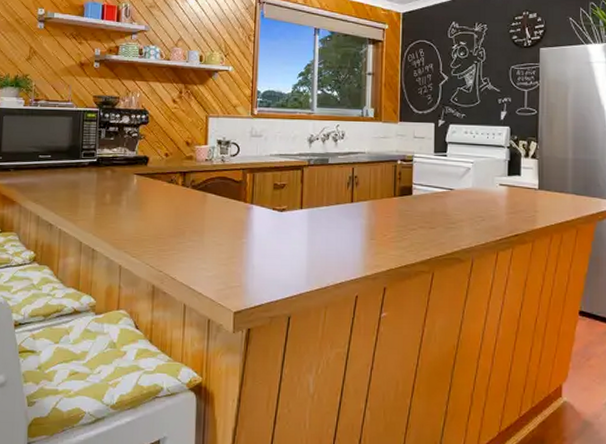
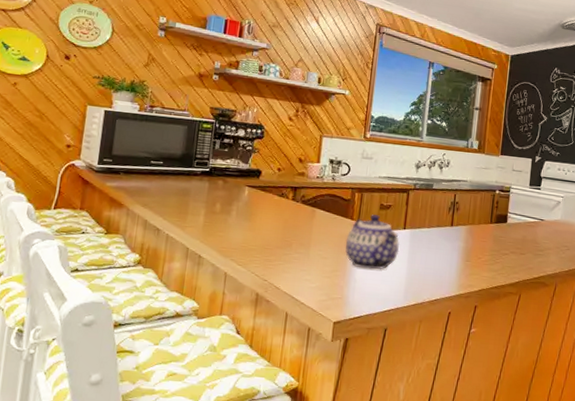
teapot: none [240,195,298,254] -> present [345,214,399,270]

